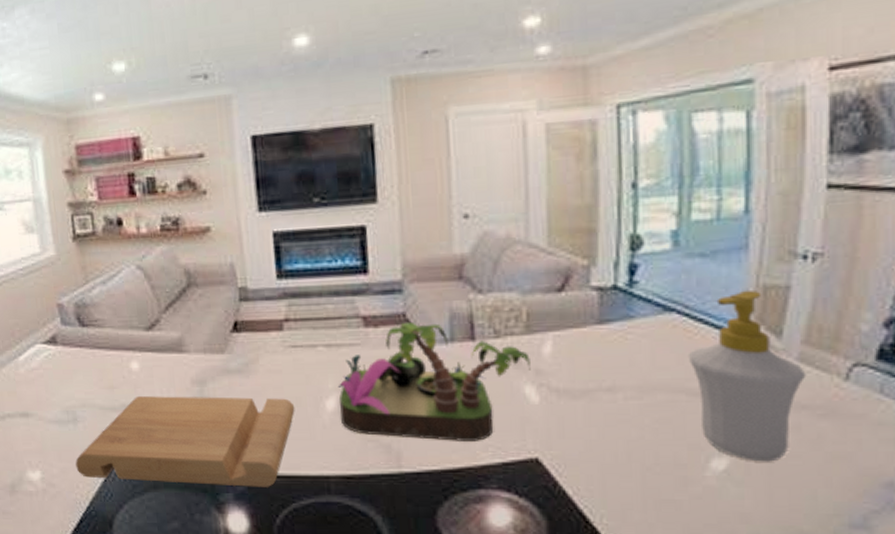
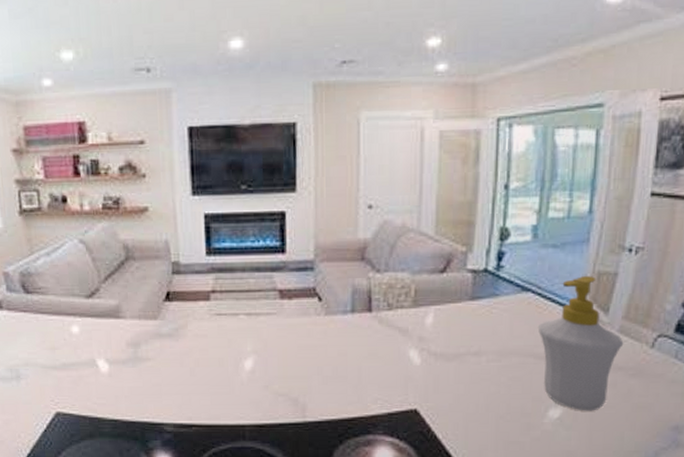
cutting board: present [75,396,295,487] -> none [18,356,218,435]
plant: present [337,323,531,441] -> none [255,296,415,396]

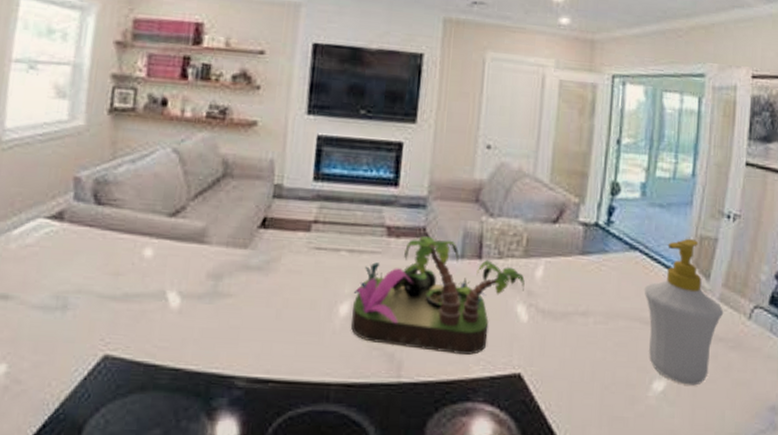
plant: none [255,296,415,396] -> present [351,236,525,355]

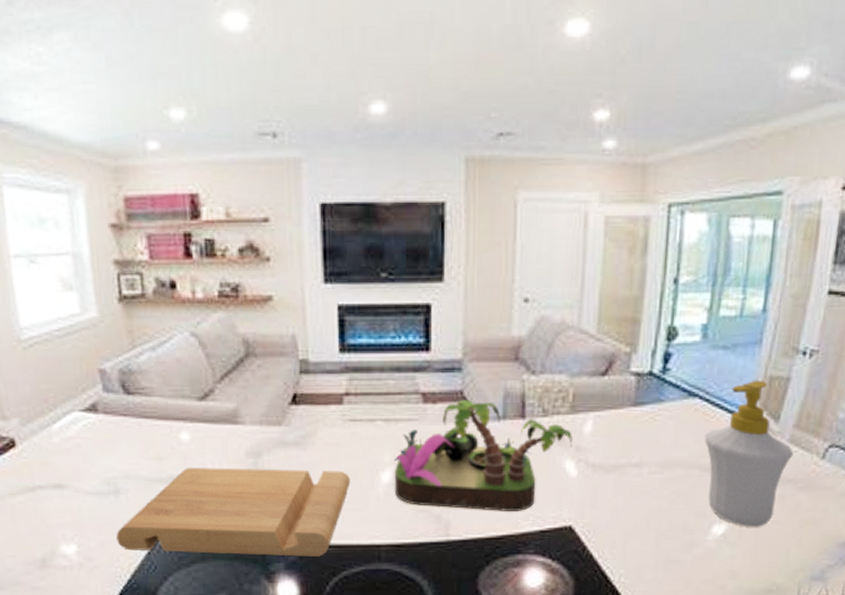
cutting board: none [53,286,309,393] -> present [116,468,351,557]

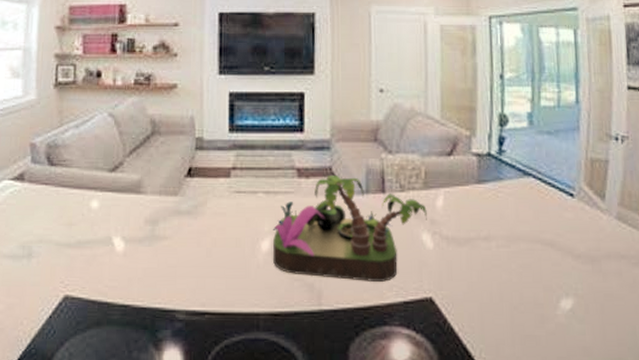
cutting board: present [116,468,351,557] -> none [23,234,234,324]
soap bottle: present [704,380,794,527] -> none [541,161,623,303]

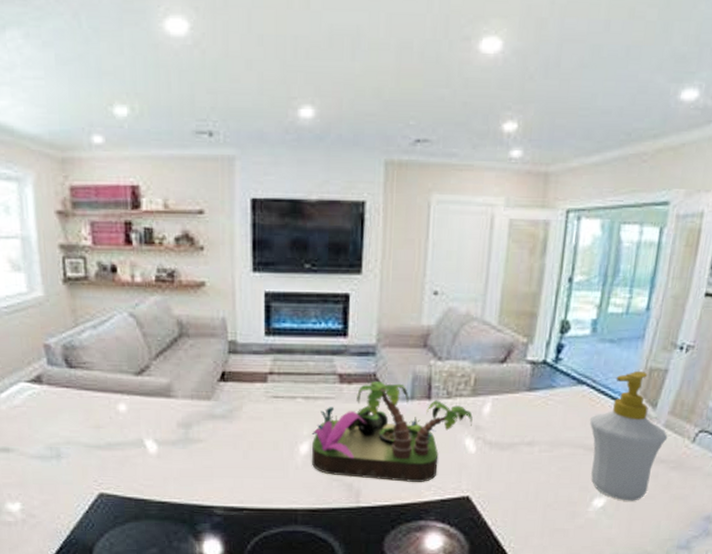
soap bottle: none [541,161,623,303] -> present [589,370,668,501]

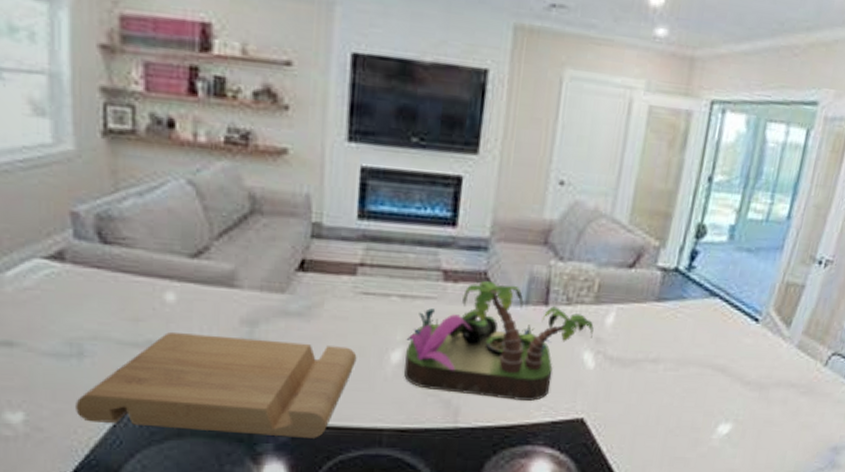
cutting board: none [57,436,272,518] -> present [76,332,357,438]
soap bottle: present [589,370,668,501] -> none [717,284,800,429]

